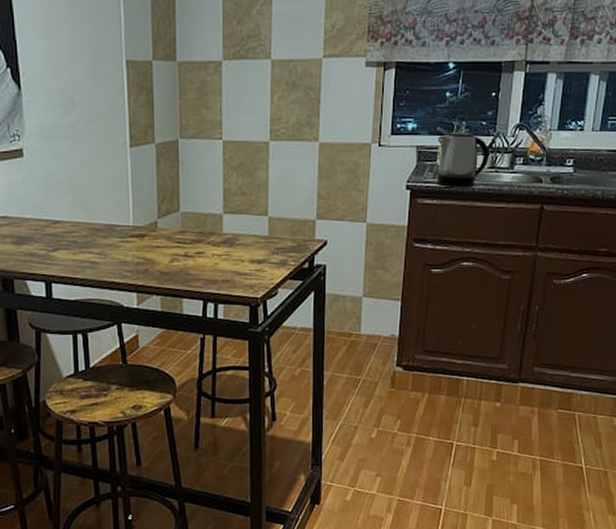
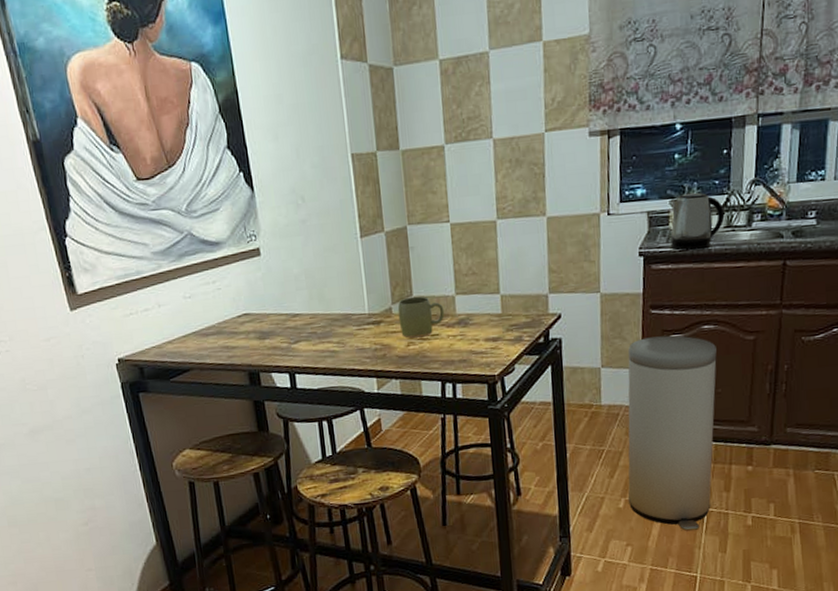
mug: none [163,212,211,254] -> present [397,296,445,338]
pedal bin: none [380,269,474,463] -> present [628,335,717,531]

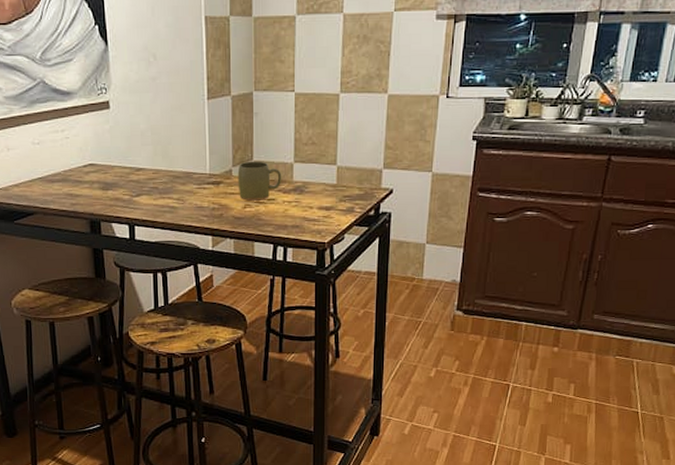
pedal bin: present [628,335,717,531] -> none [439,218,536,403]
kettle: present [670,192,725,252] -> none [503,83,558,140]

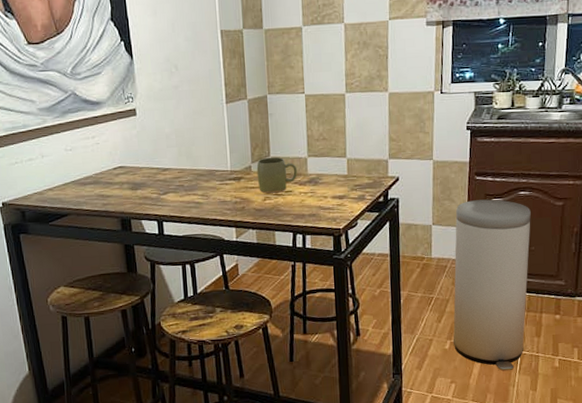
pedal bin: none [439,218,536,403] -> present [453,199,531,371]

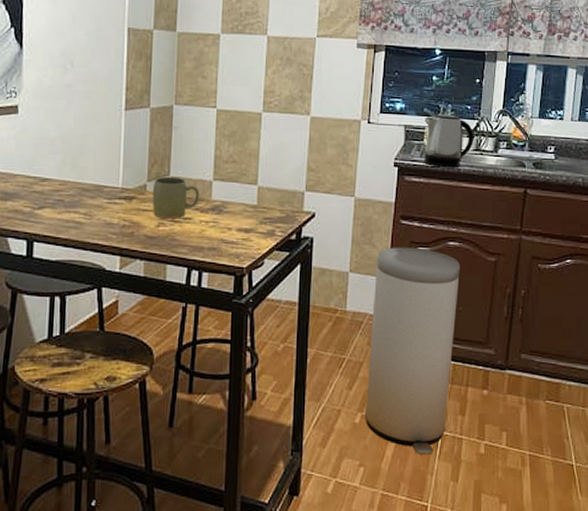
kettle: none [493,77,539,128] -> present [423,113,474,170]

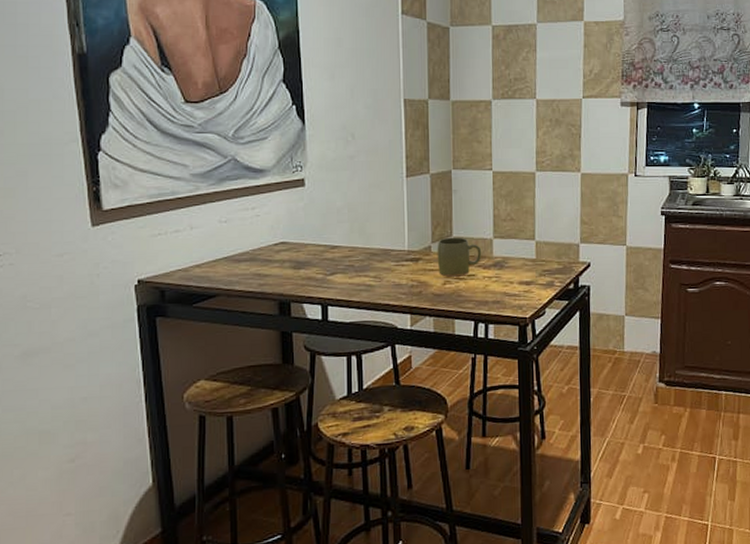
pedal bin: present [364,247,460,454] -> none [646,289,727,478]
kettle: present [423,113,474,170] -> none [688,163,734,215]

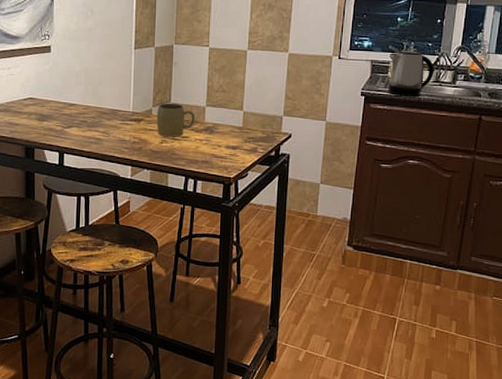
kettle: none [688,163,734,215] -> present [387,50,434,98]

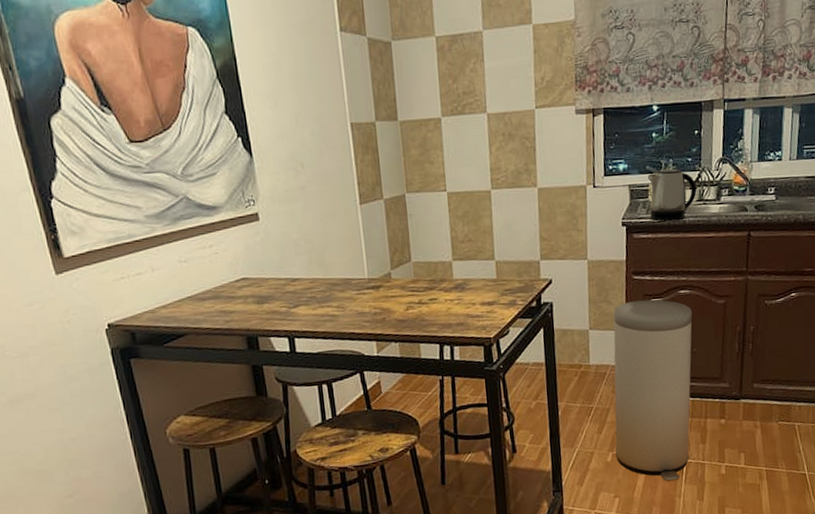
mug: present [156,103,195,137] -> none [396,261,442,302]
pedal bin: none [331,163,418,336] -> present [613,299,692,481]

